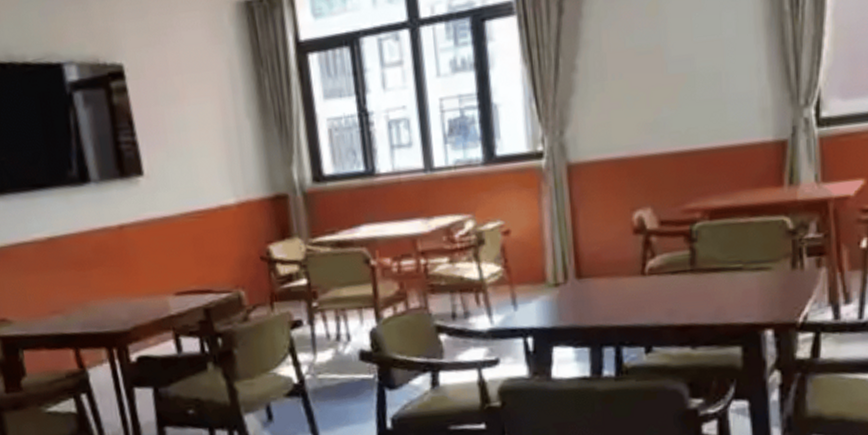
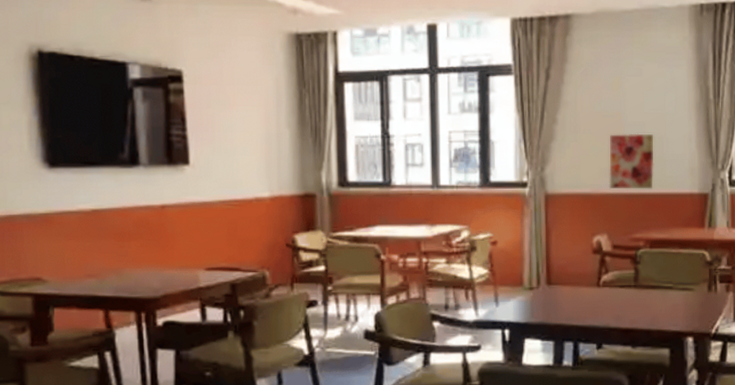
wall art: none [648,69,711,149] -> present [608,133,654,189]

